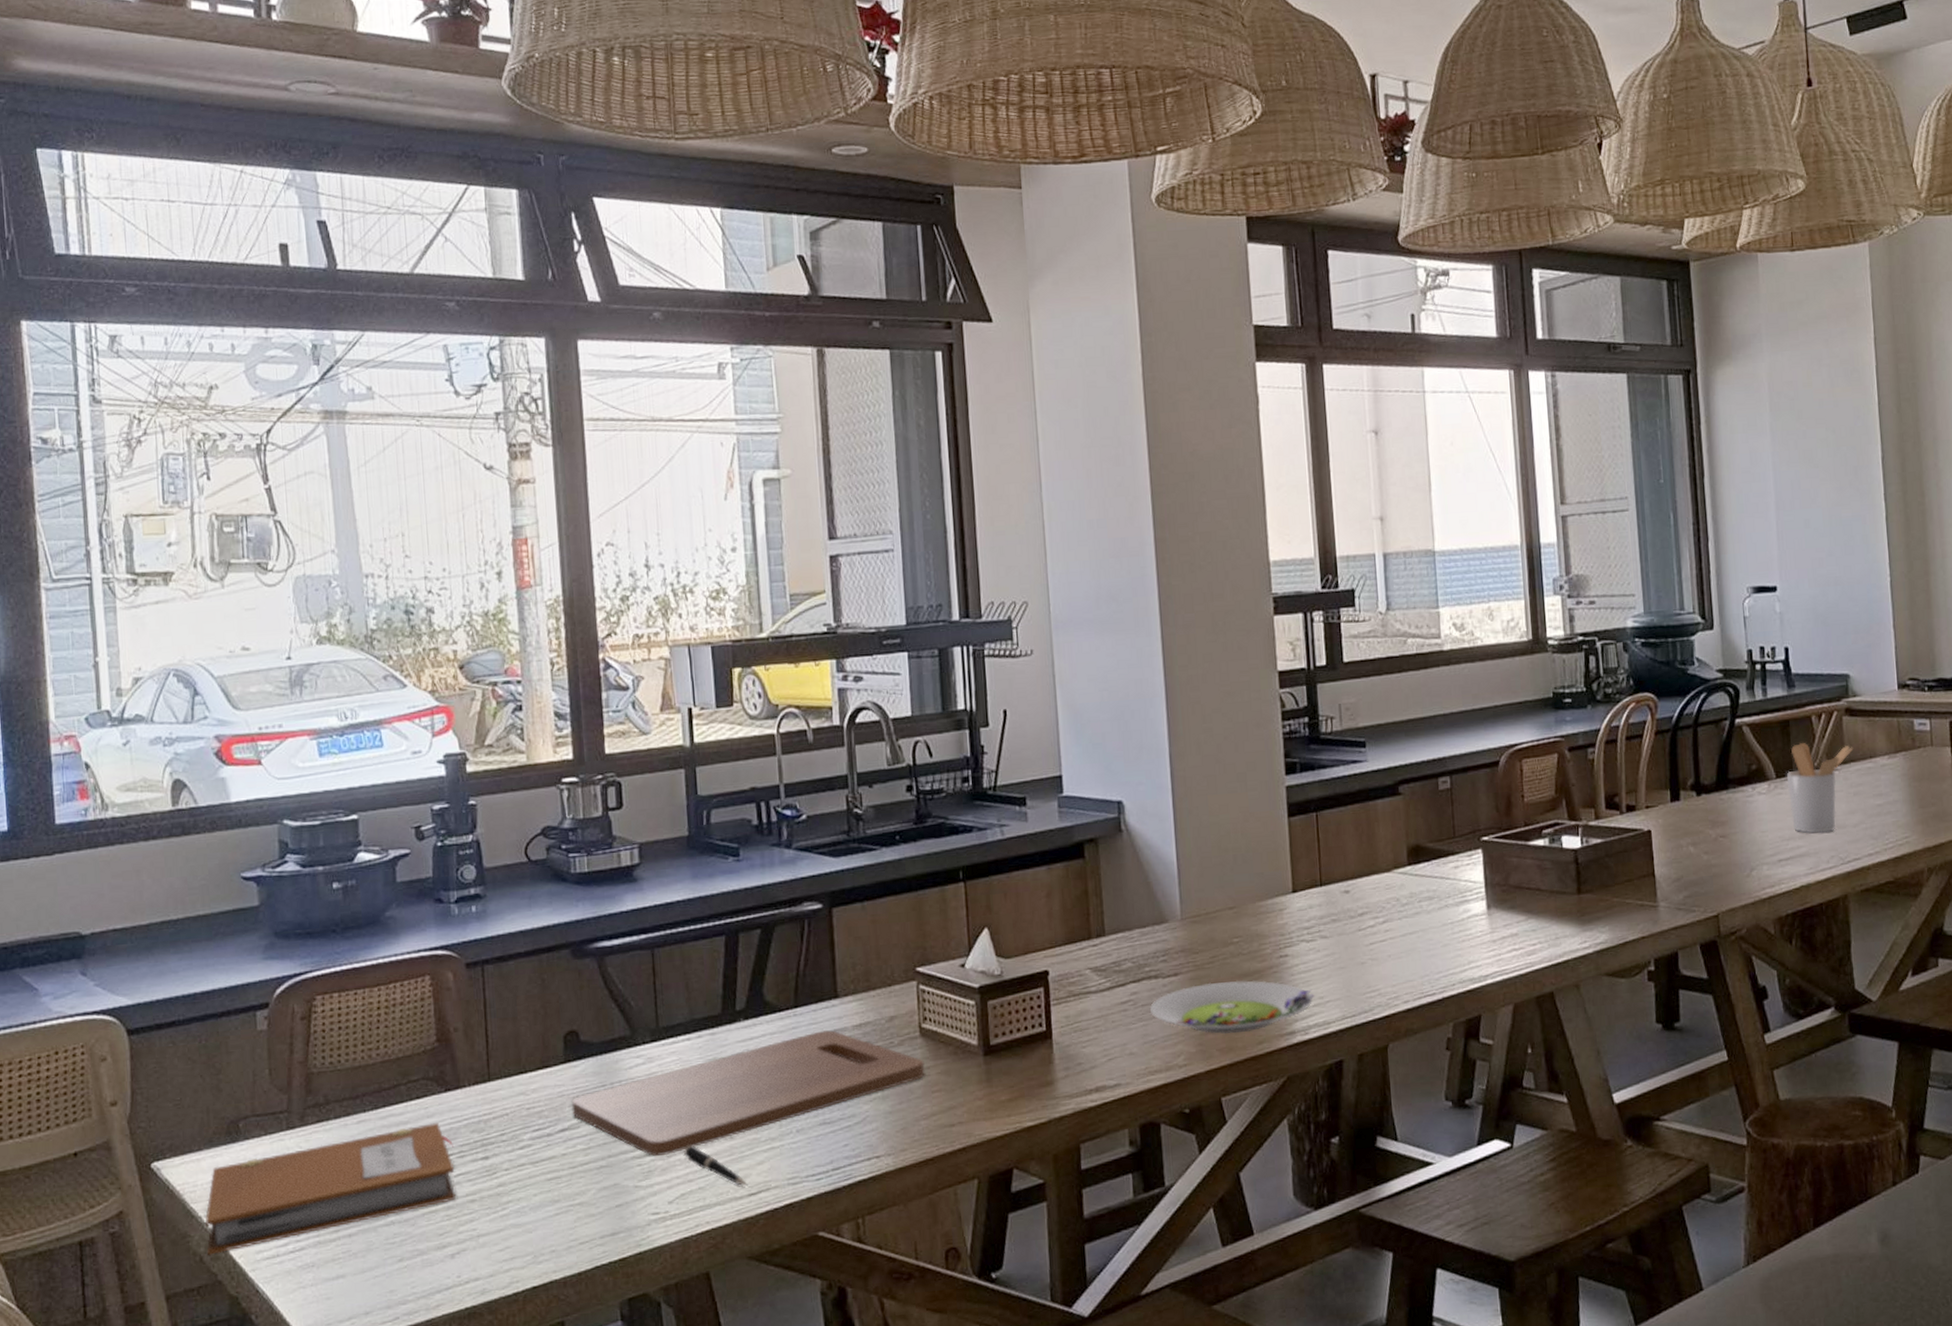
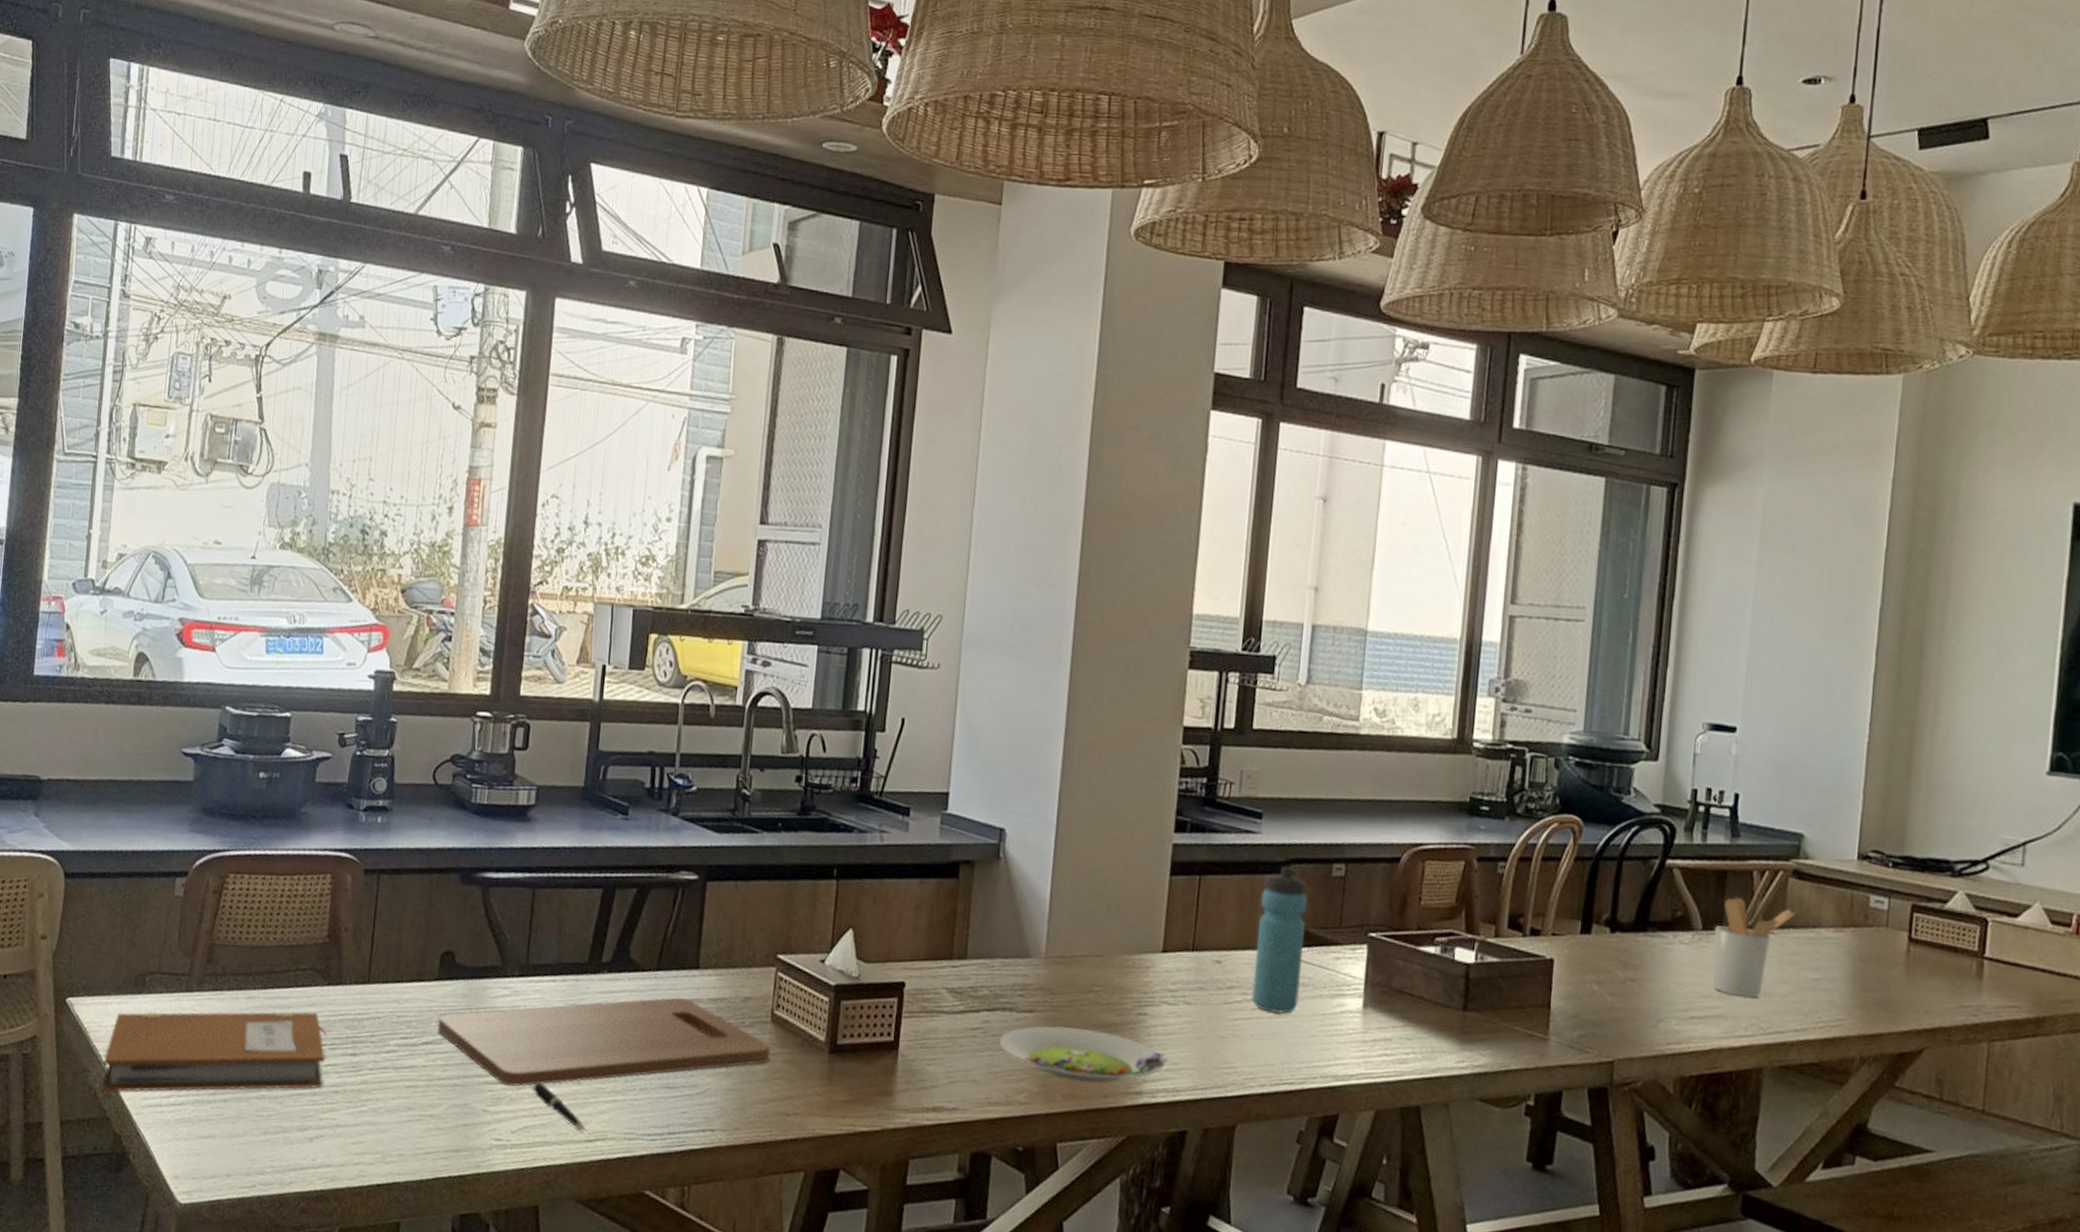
water bottle: none [1376,788,1427,931] -> present [1252,866,1308,1014]

